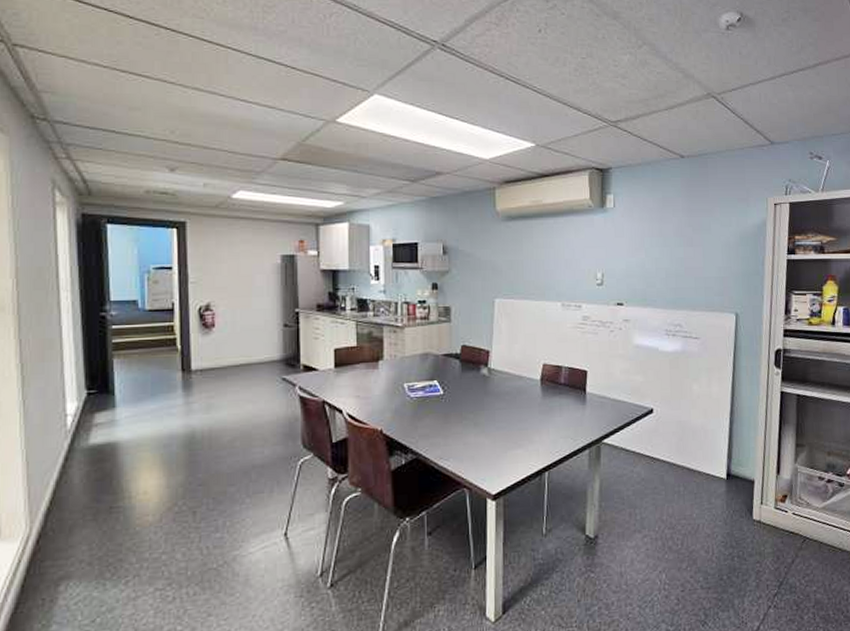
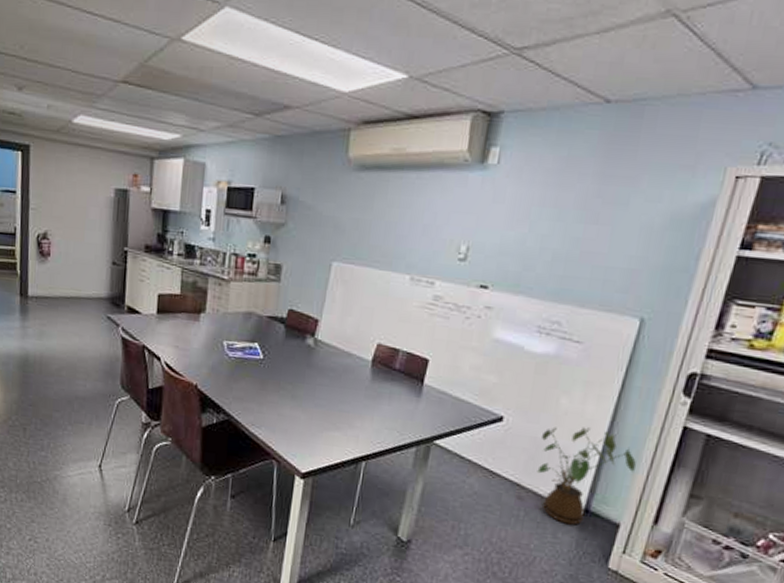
house plant: none [684,405,755,490] -> present [537,426,636,525]

